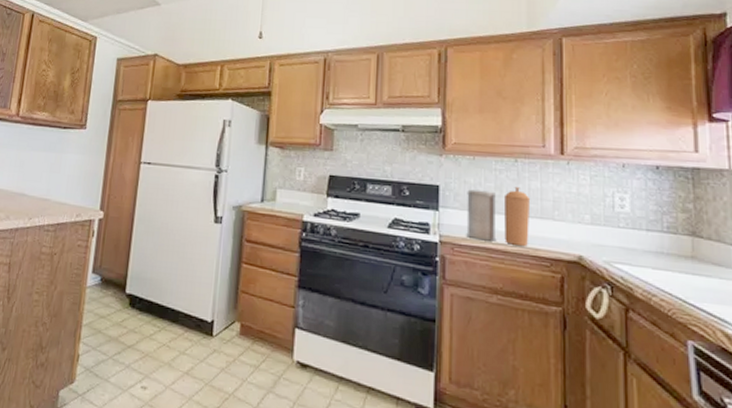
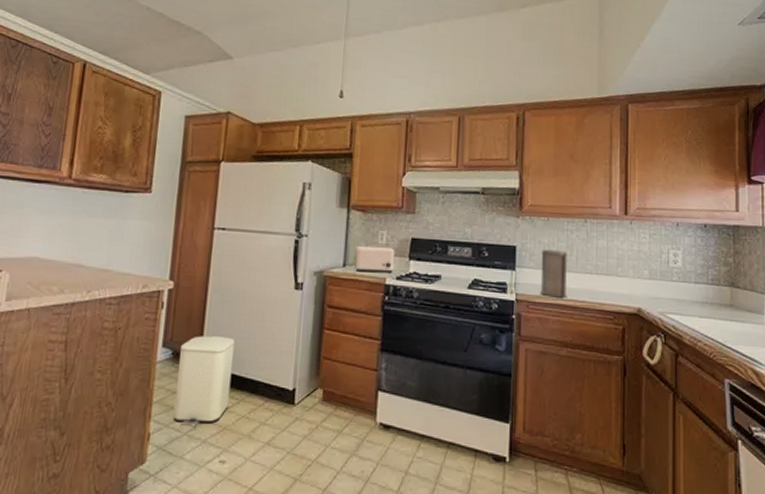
pedal bin: none [100,264,158,352] -> present [173,336,235,427]
toaster: none [273,182,313,210] -> present [355,246,395,274]
canister: present [504,187,531,246] -> none [574,246,598,301]

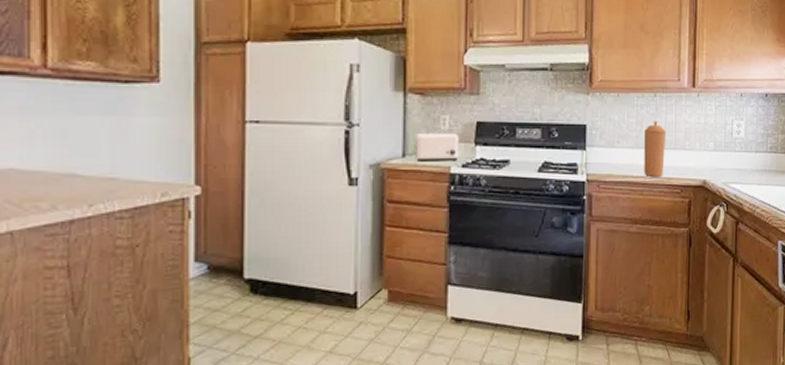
pedal bin: present [173,336,235,427] -> none [216,244,282,346]
canister: present [540,249,567,298] -> none [611,126,637,175]
canister: none [574,246,598,301] -> present [644,121,667,176]

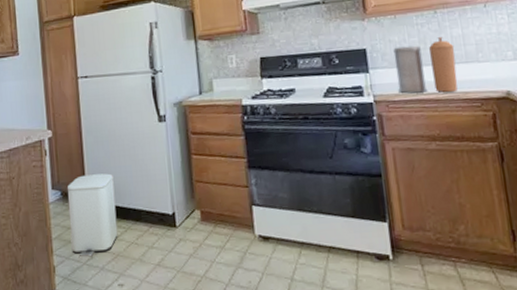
pedal bin: none [216,244,282,346] -> present [67,173,118,258]
toaster: present [416,132,460,162] -> none [209,69,249,97]
canister: none [611,126,637,175] -> present [393,45,427,94]

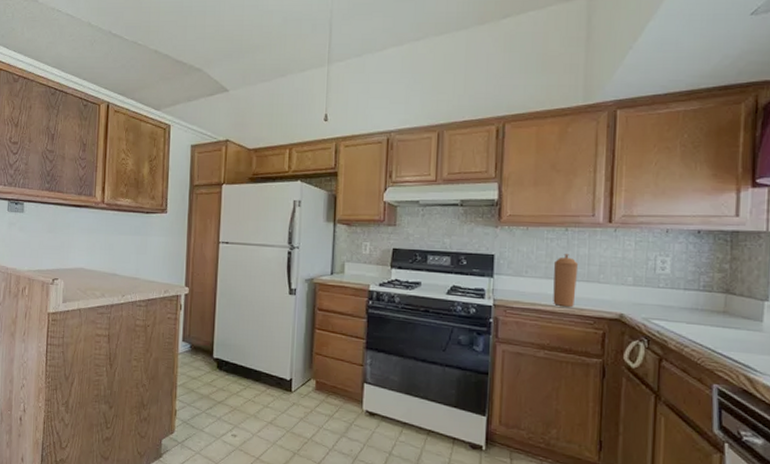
pedal bin: present [67,173,118,258] -> none [193,333,240,407]
canister: present [393,45,427,94] -> none [518,257,546,303]

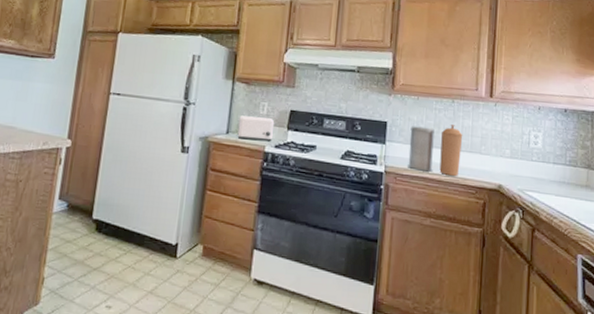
toaster: none [342,256,378,281] -> present [237,115,275,142]
canister: none [518,257,546,303] -> present [408,126,434,172]

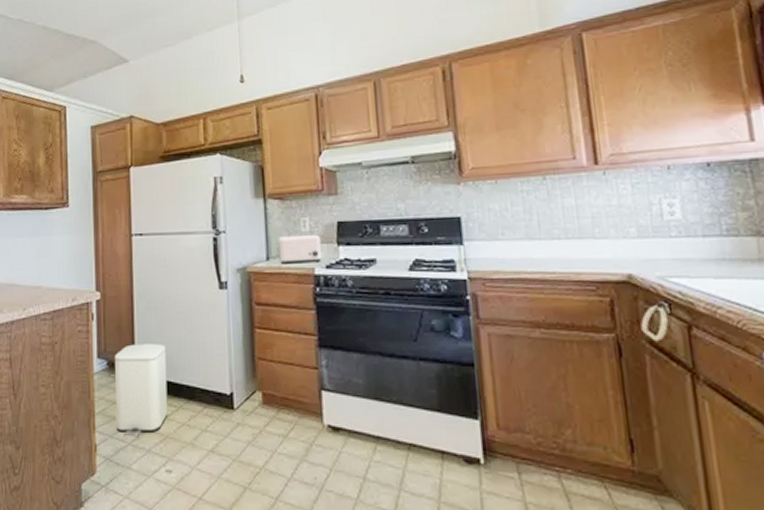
pedal bin: none [65,191,125,274] -> present [114,344,168,437]
canister: present [408,126,434,172] -> none [492,215,531,271]
canister: present [439,124,463,176] -> none [536,207,569,272]

